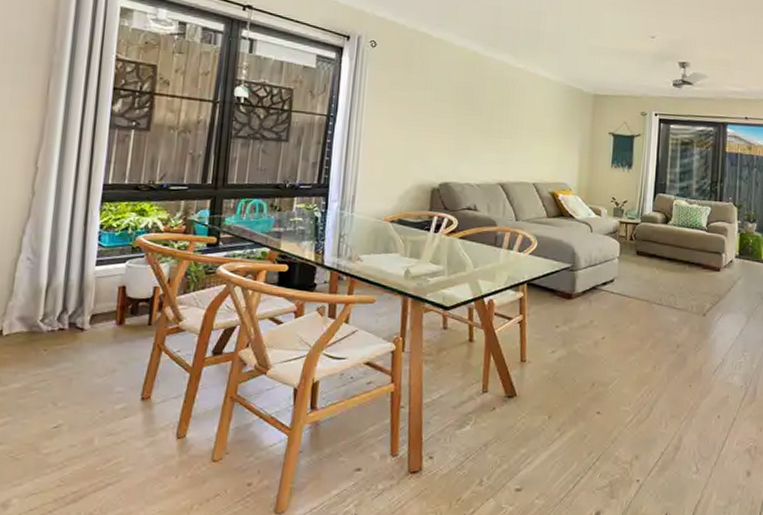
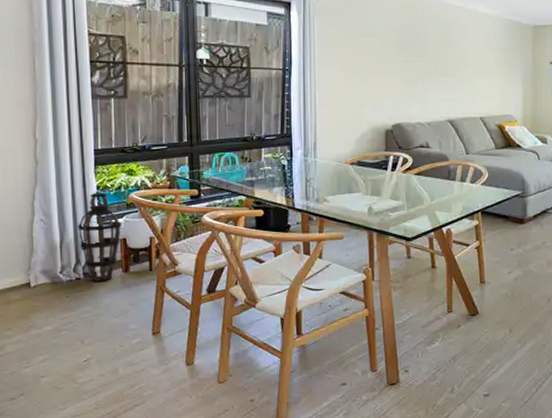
lantern: none [70,231,124,334] -> present [78,192,122,282]

